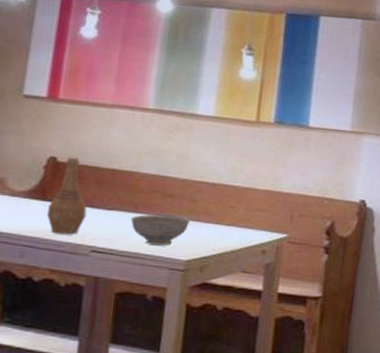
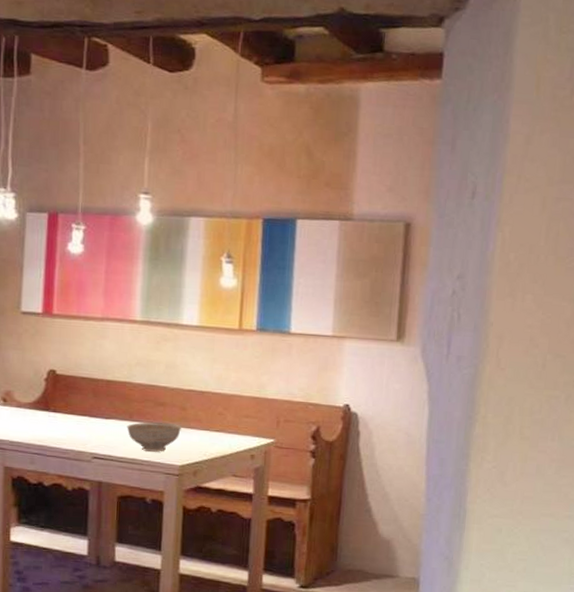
vase: present [47,157,87,235] -> none [51,369,86,443]

